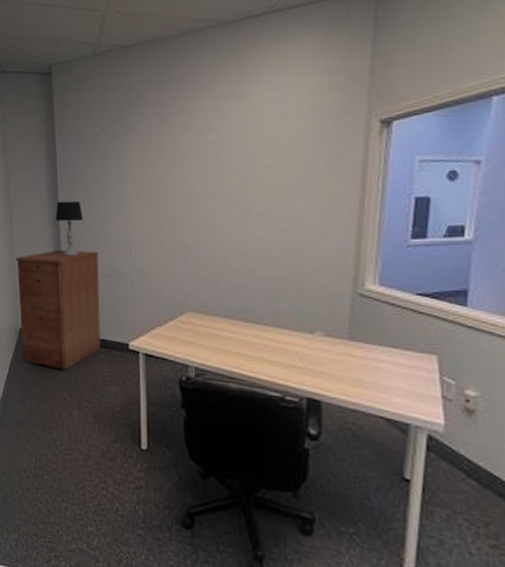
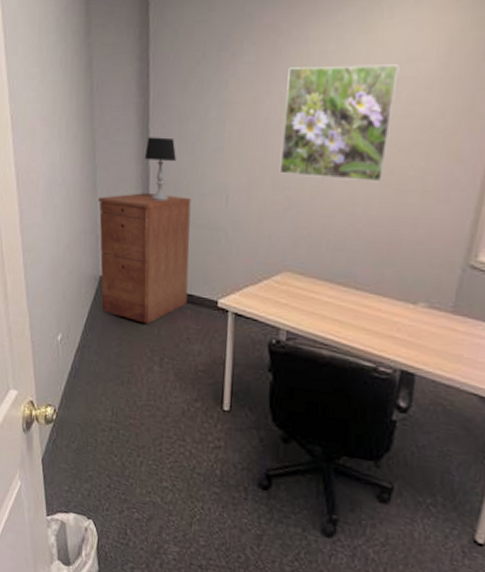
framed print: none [175,124,272,226] -> present [279,64,400,183]

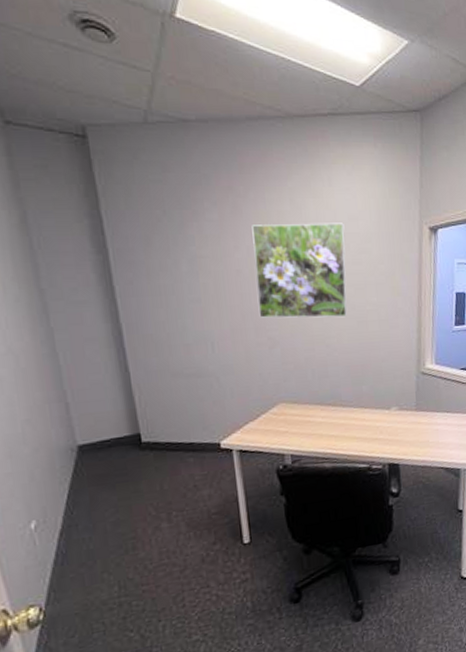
filing cabinet: present [98,193,191,324] -> none [61,349,188,484]
table lamp: present [144,137,176,202] -> none [112,293,151,358]

